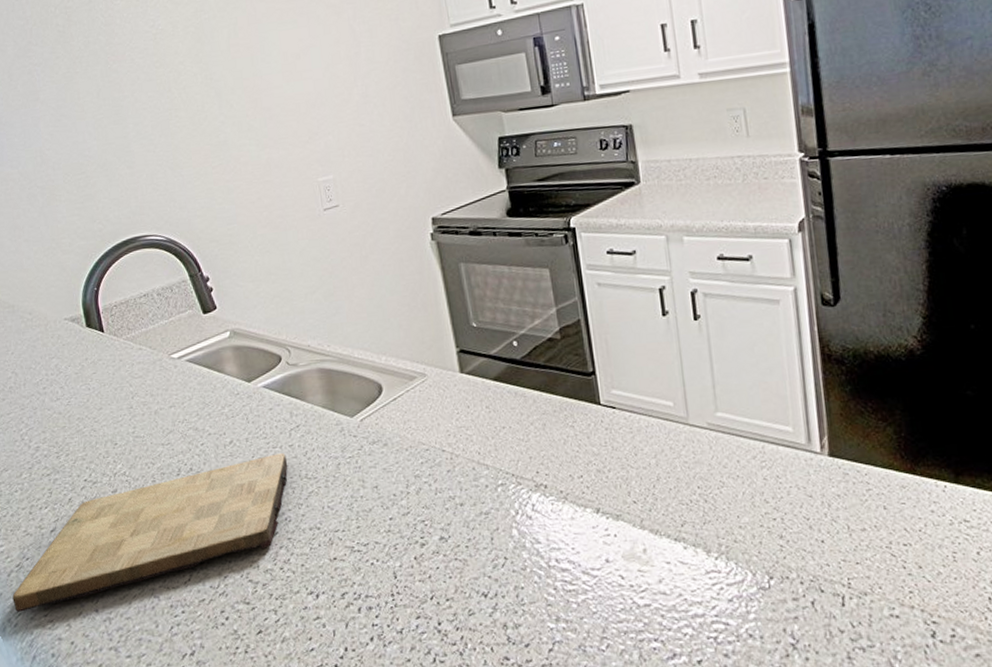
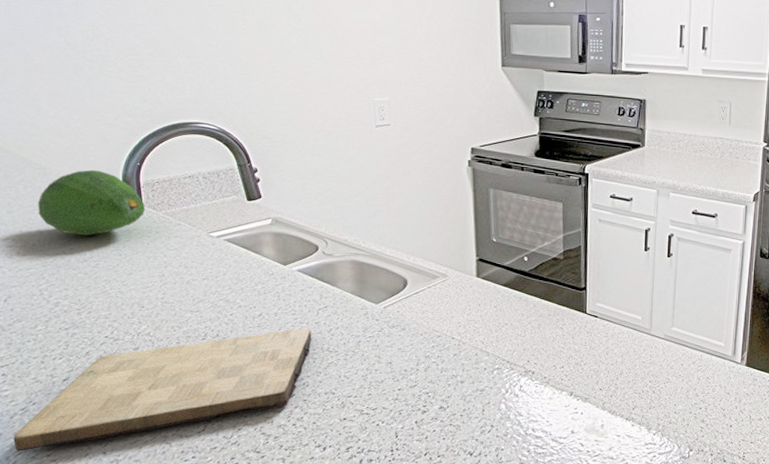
fruit: none [10,300,107,373] -> present [38,169,145,237]

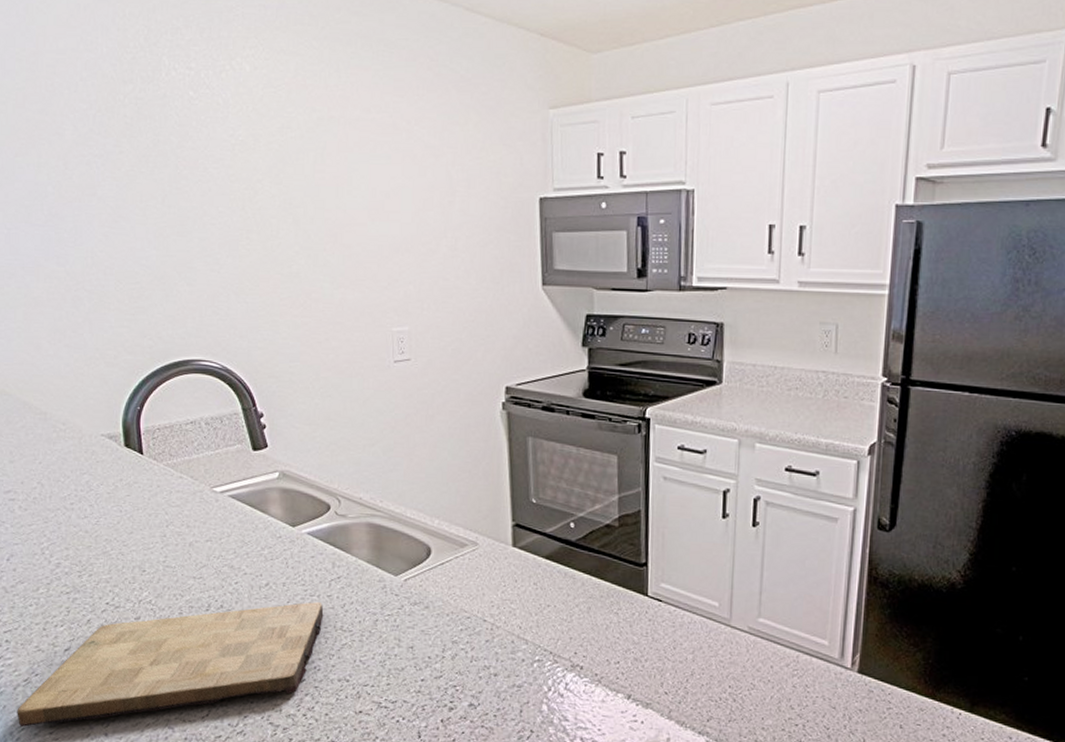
fruit: present [38,169,145,237] -> none [39,414,145,490]

